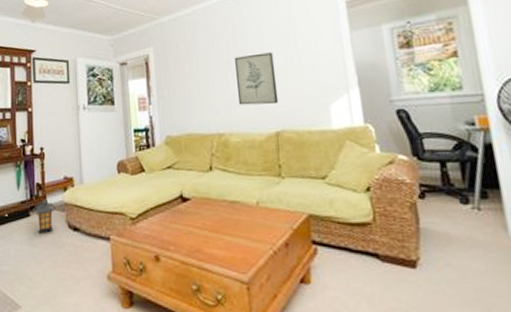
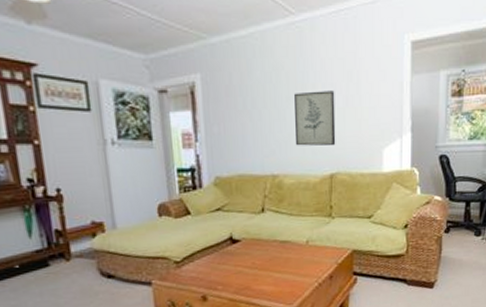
lantern: present [33,198,54,235] -> none [53,246,81,285]

